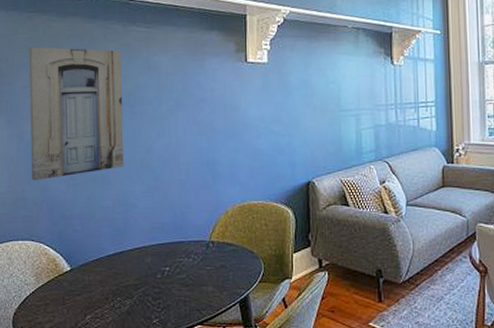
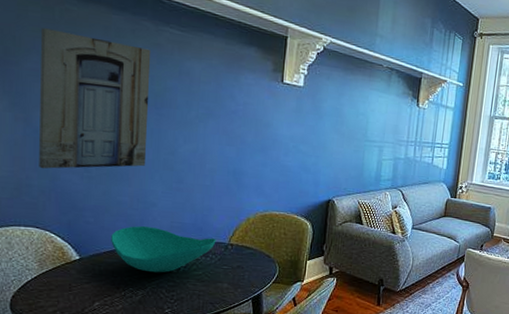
table top decor: none [97,230,197,279] -> present [111,226,216,273]

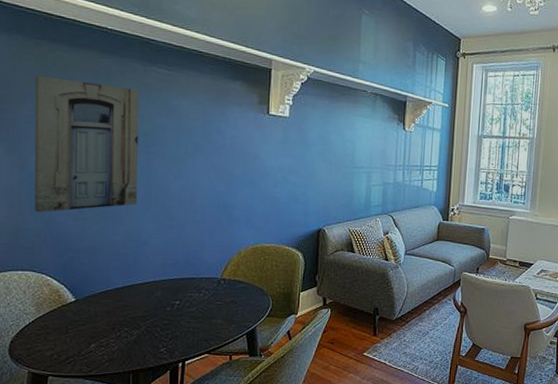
table top decor: present [111,226,216,273] -> none [105,265,209,312]

